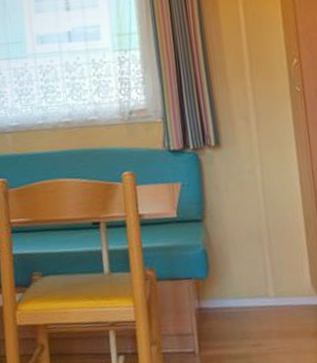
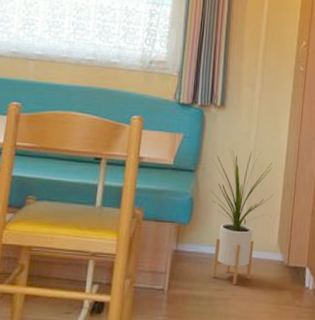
house plant: none [219,187,298,338] -> present [210,148,275,285]

